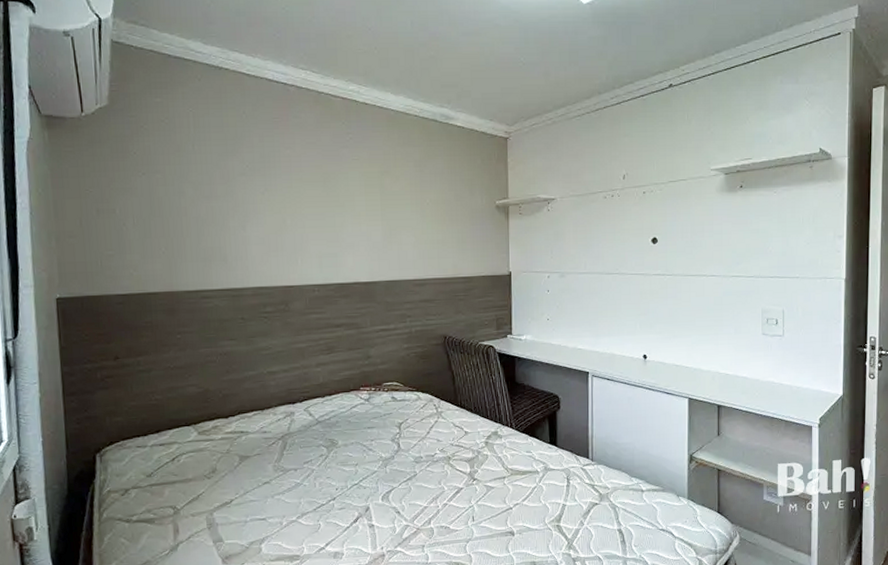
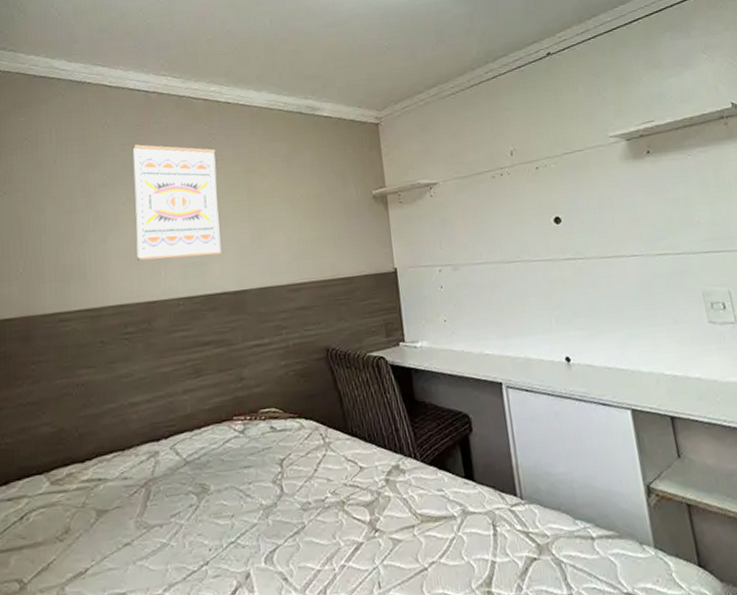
wall art: none [270,137,355,249] -> present [132,144,222,261]

